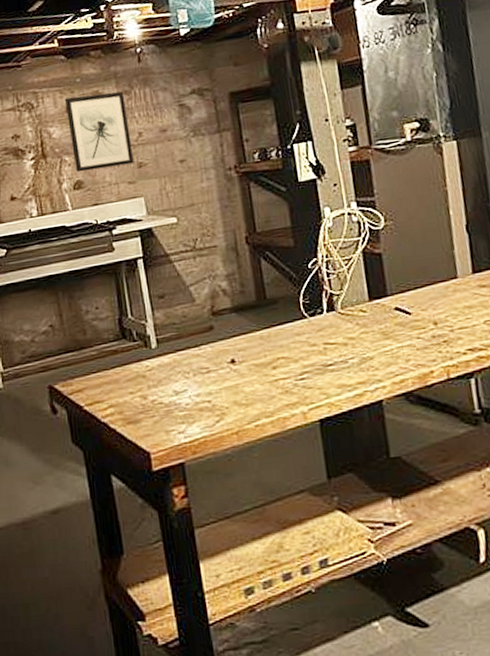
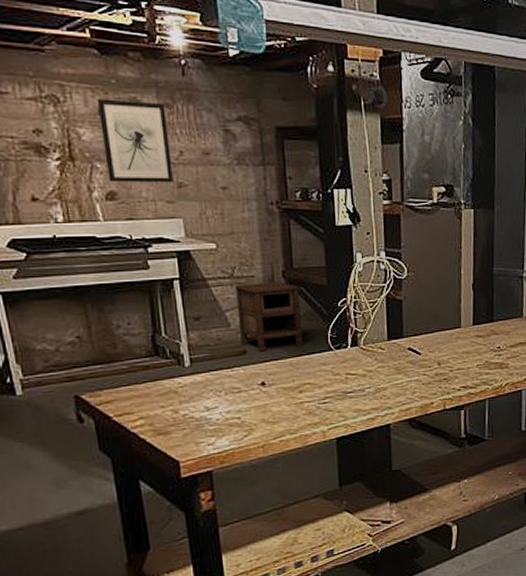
nightstand: none [197,249,273,326] -> present [234,282,303,352]

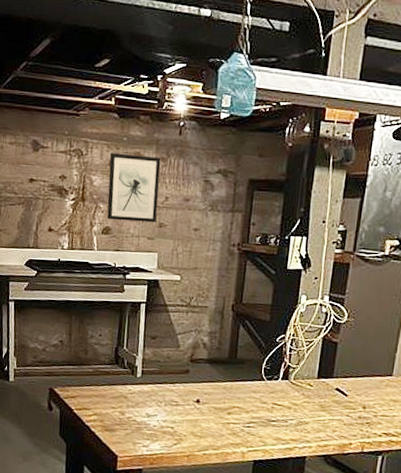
nightstand: present [234,282,303,352] -> none [186,312,246,373]

